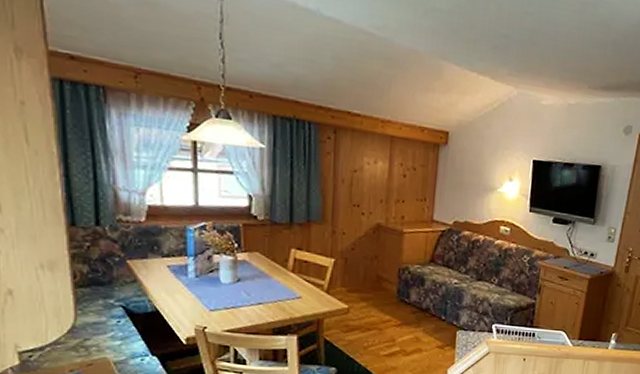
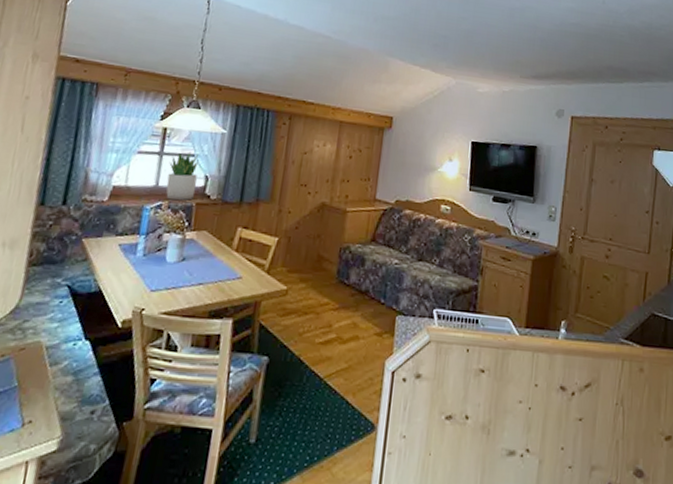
planter: none [206,168,241,222] -> present [166,151,200,201]

